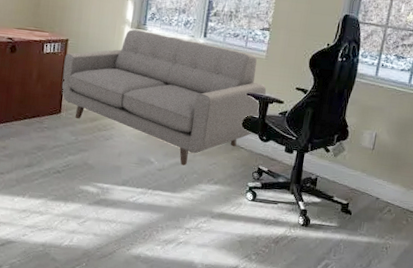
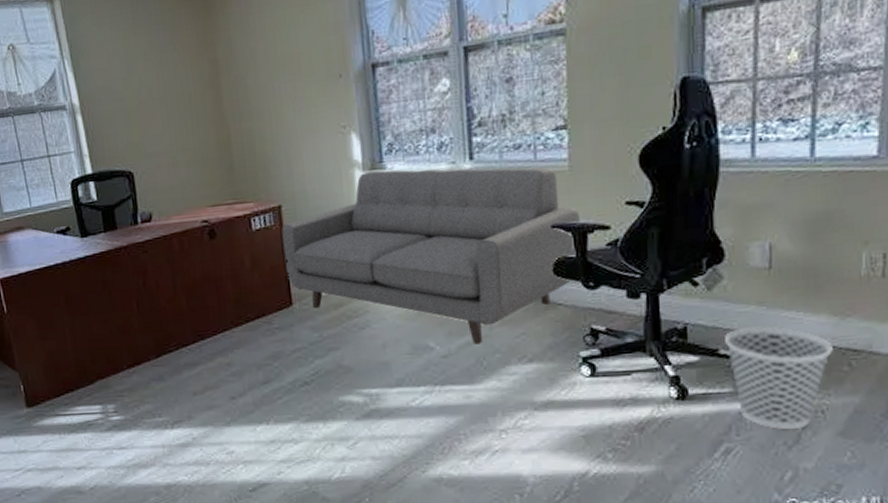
wastebasket: none [338,185,400,257] -> present [725,326,833,430]

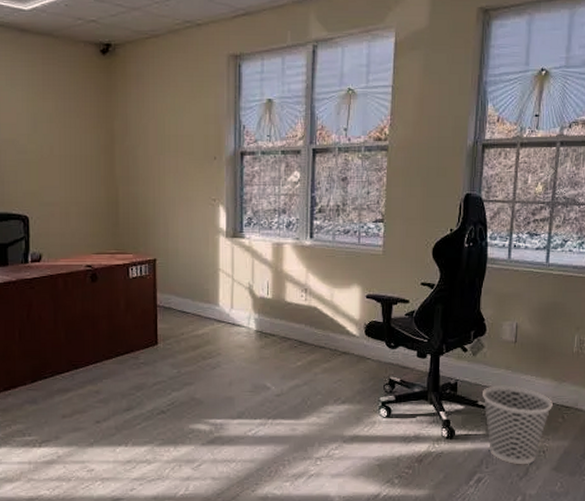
sofa: present [281,167,581,344] -> none [154,239,389,387]

